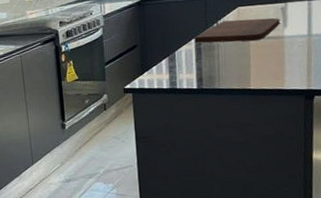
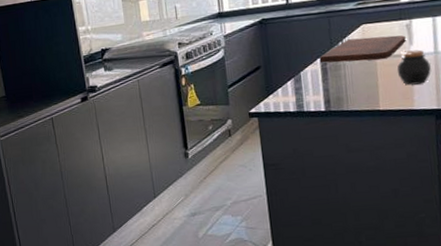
jar: none [269,32,304,66] -> present [396,49,431,85]

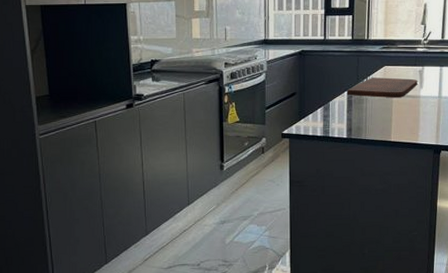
jar: present [396,49,431,85] -> none [408,93,434,122]

